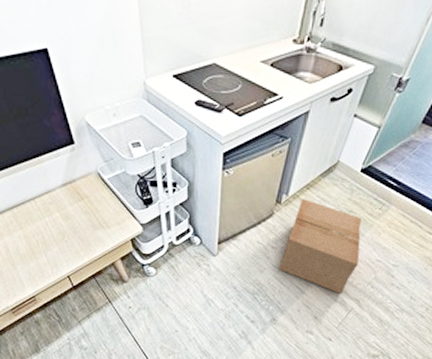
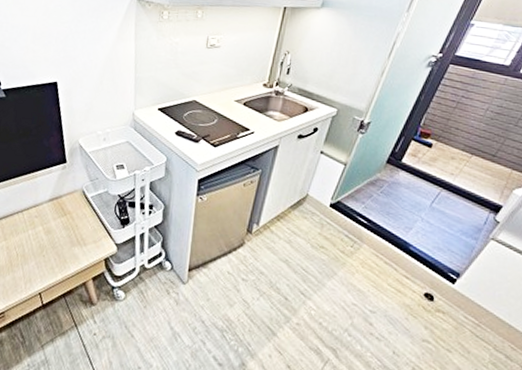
cardboard box: present [279,198,362,294] -> none [249,229,334,340]

